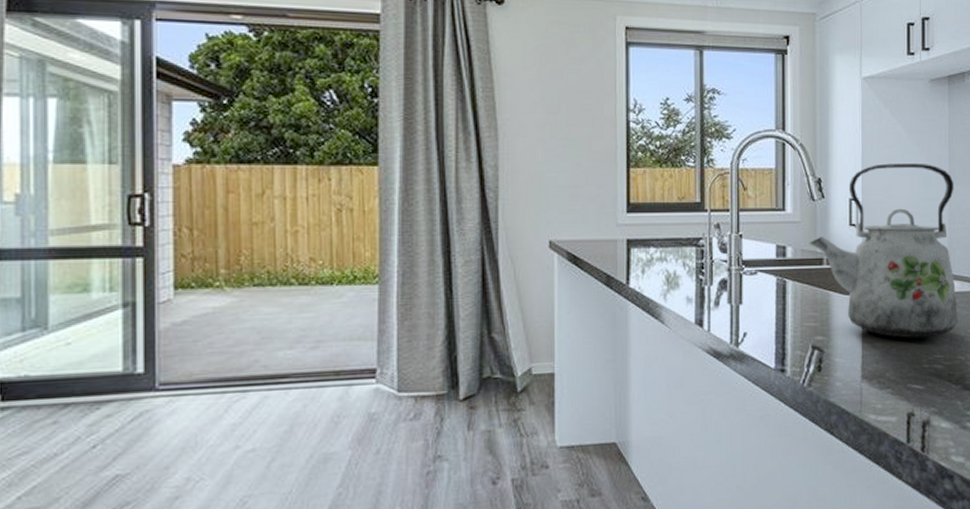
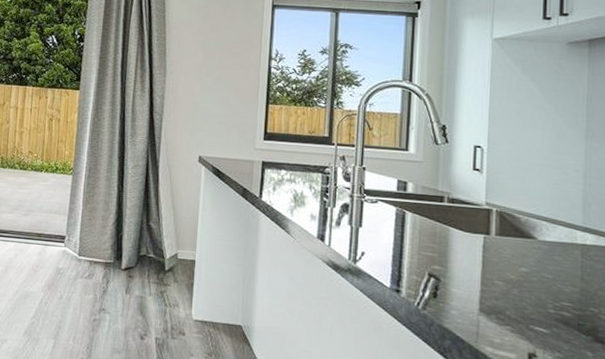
kettle: present [809,163,958,339] -> none [430,116,591,285]

